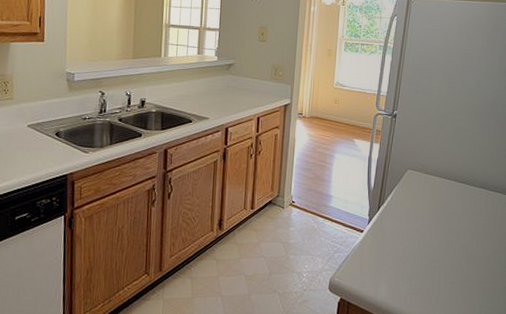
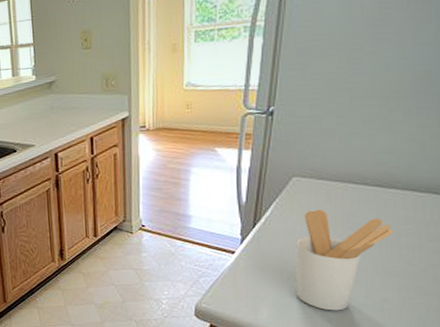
utensil holder: none [406,198,474,287] -> present [295,209,394,311]

